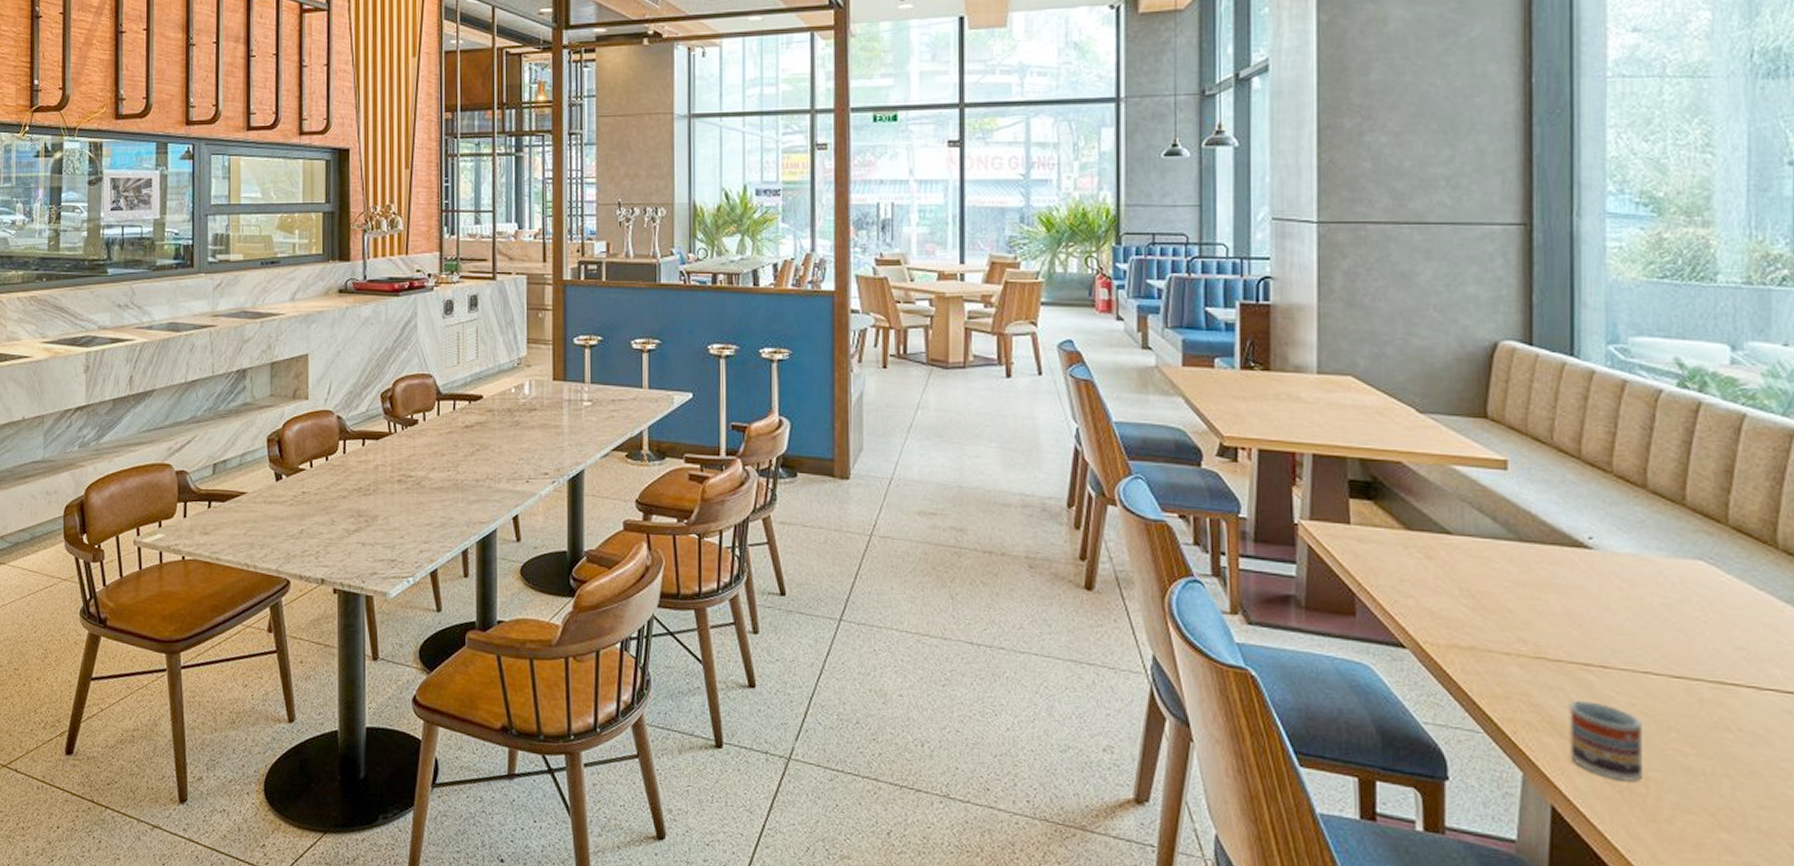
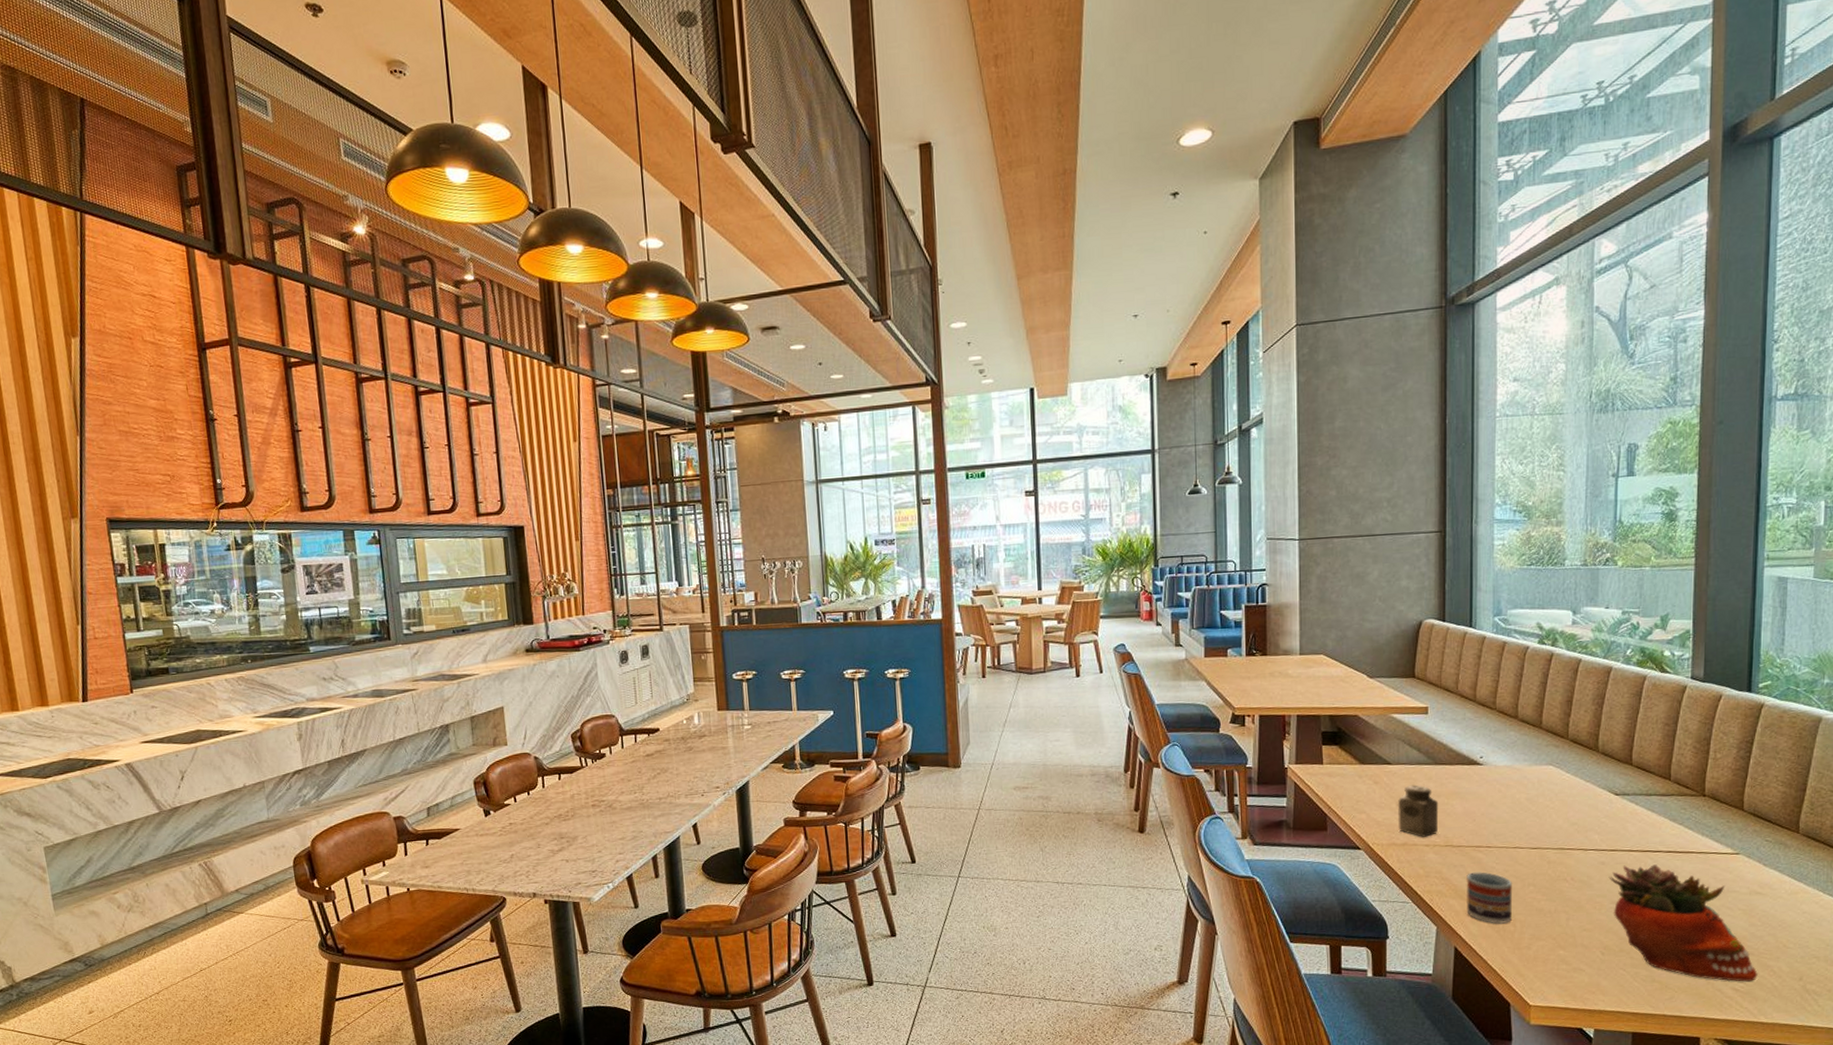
salt shaker: none [1461,566,1525,642] -> present [1397,785,1439,837]

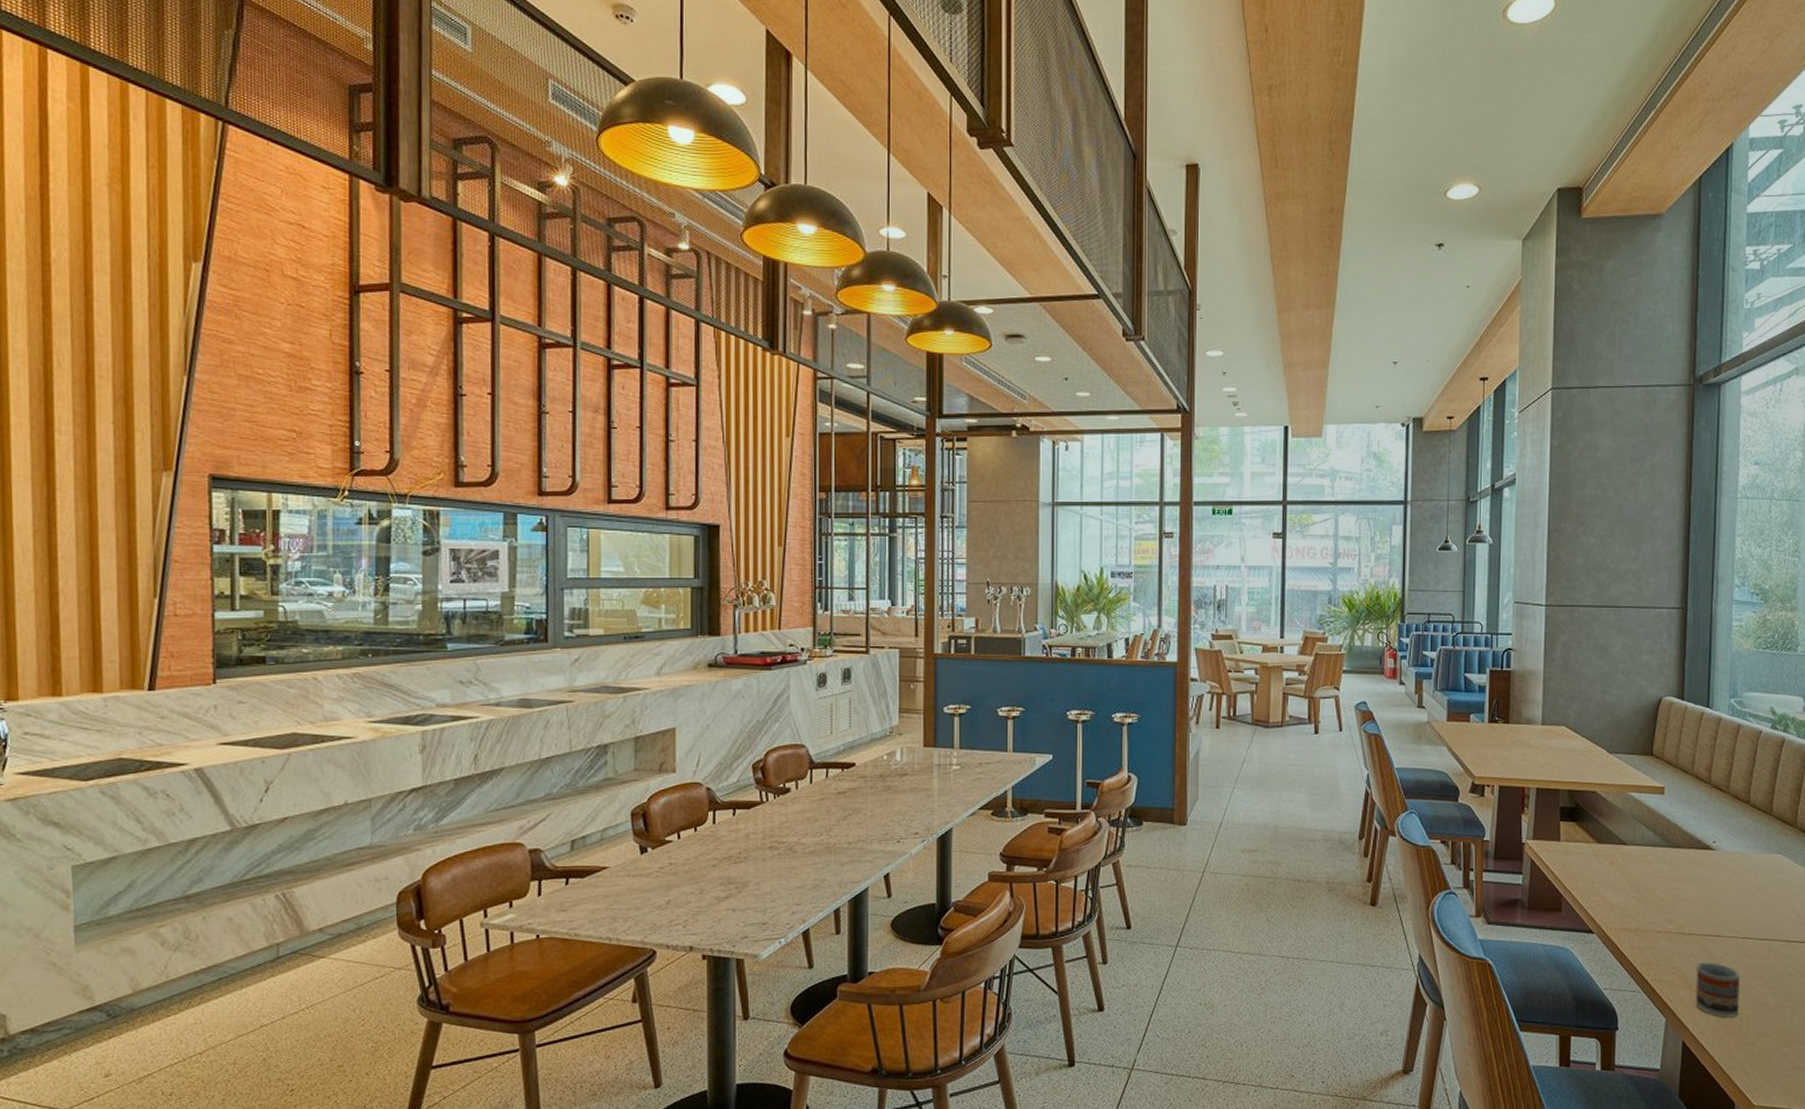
salt shaker: present [1397,785,1439,837] -> none [1631,867,1672,923]

